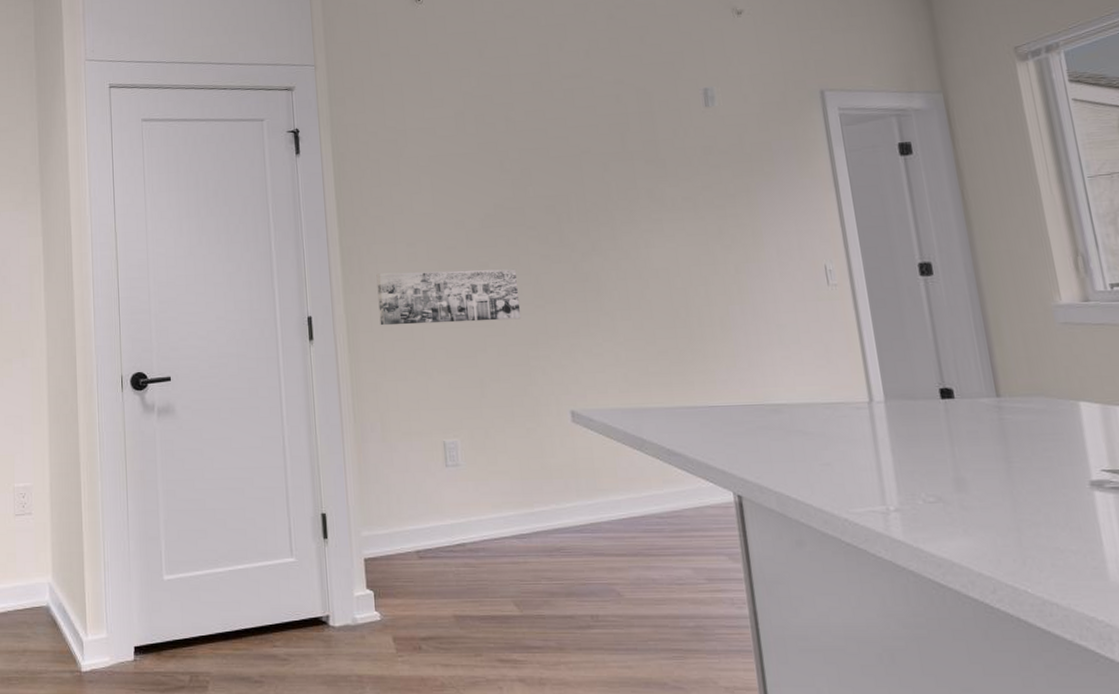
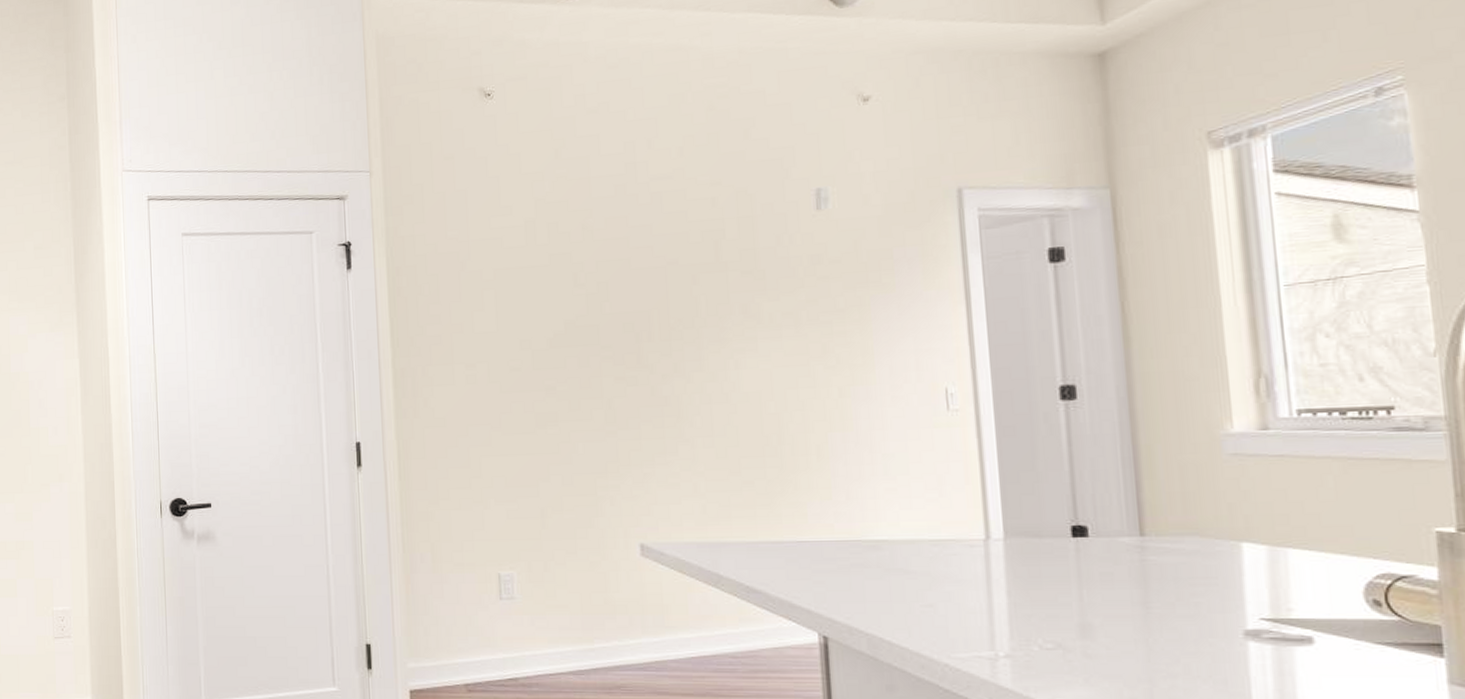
wall art: present [376,268,522,326] -> none [431,392,590,452]

